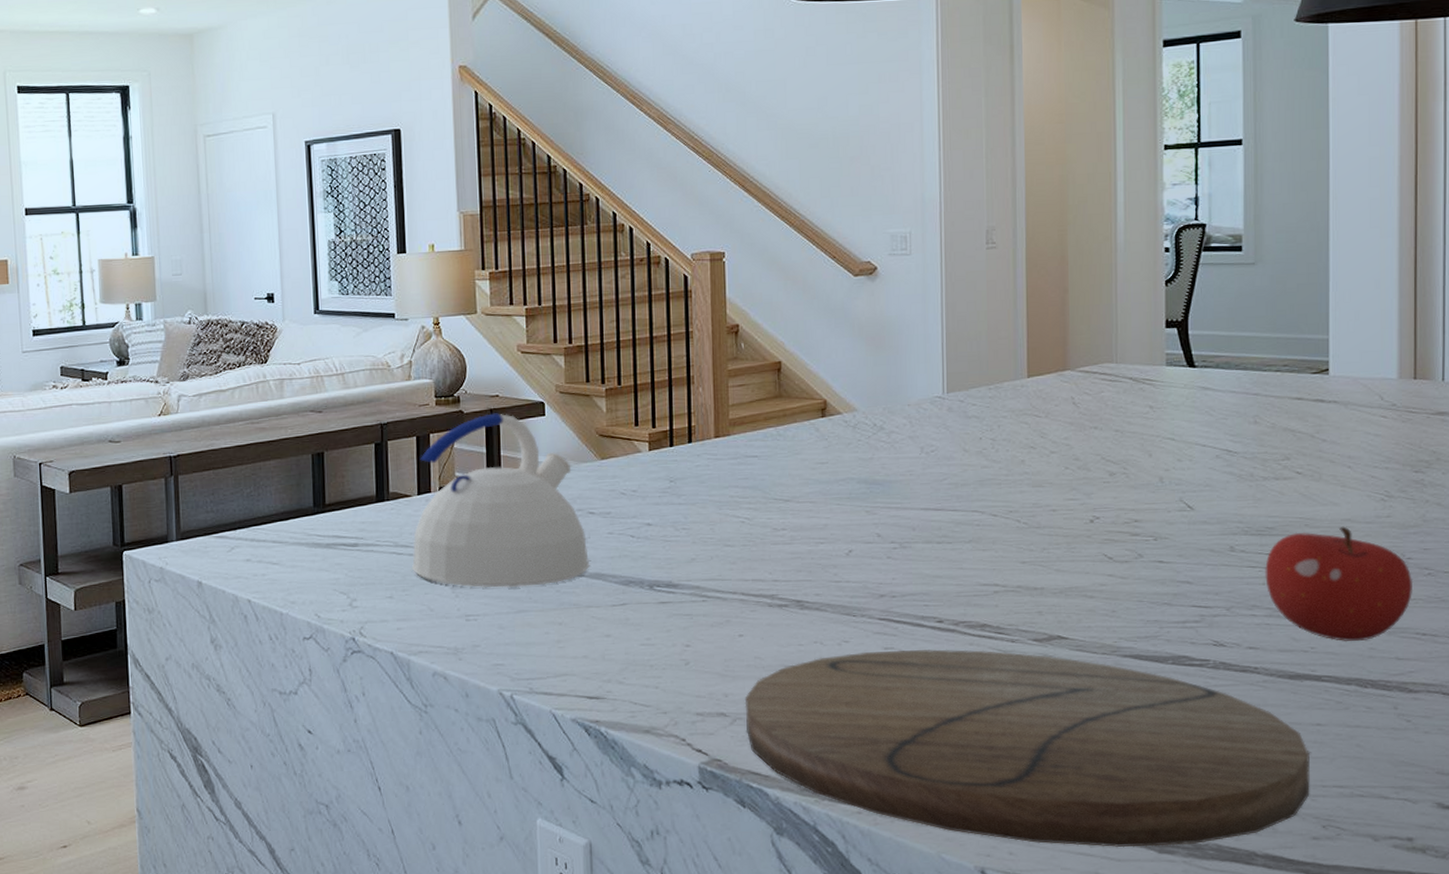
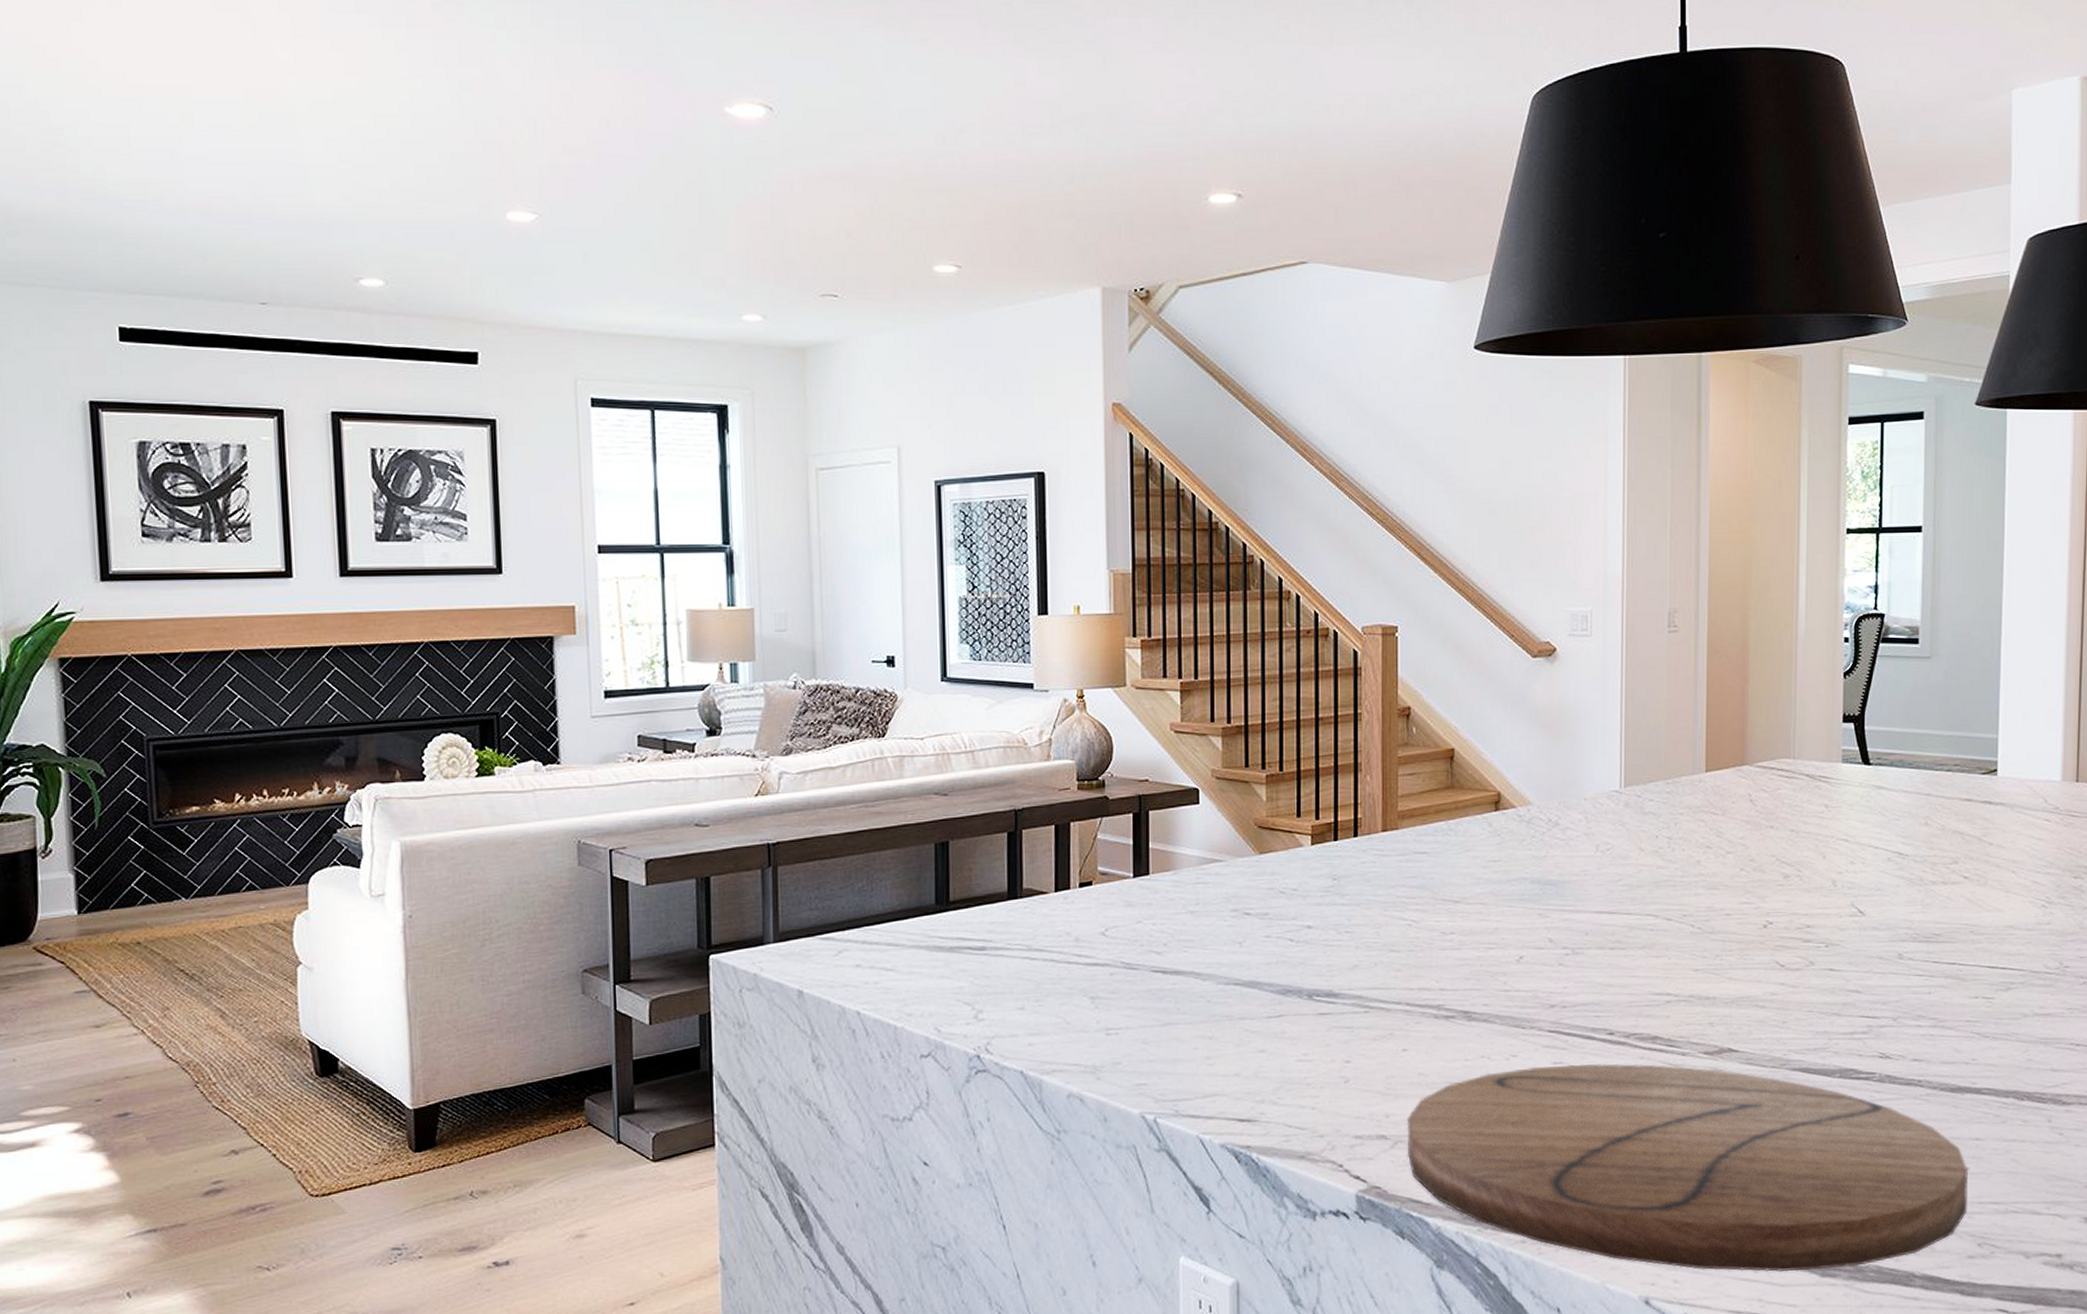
kettle: present [411,413,590,588] -> none [1046,800,1245,998]
fruit: present [1265,526,1414,642] -> none [1931,933,2070,1054]

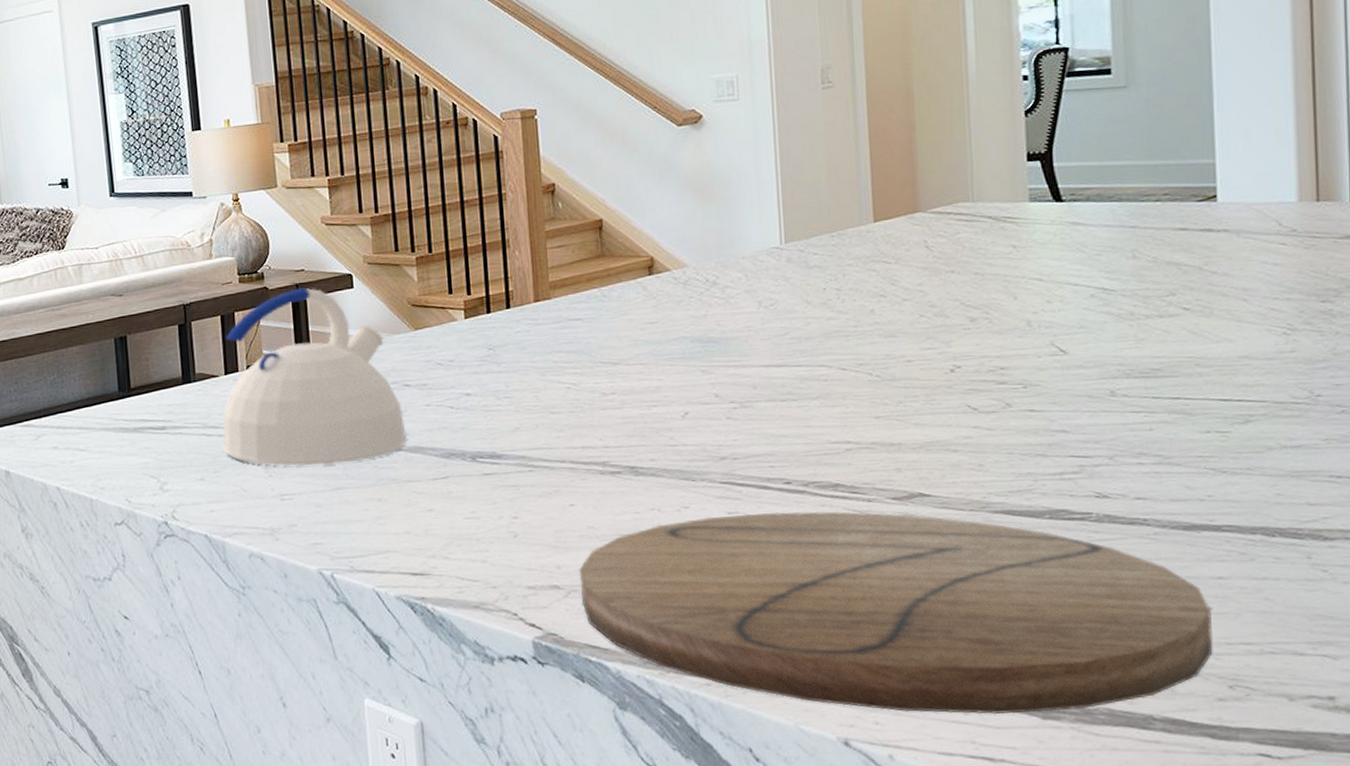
kettle: none [1046,800,1245,998] -> present [222,288,408,467]

